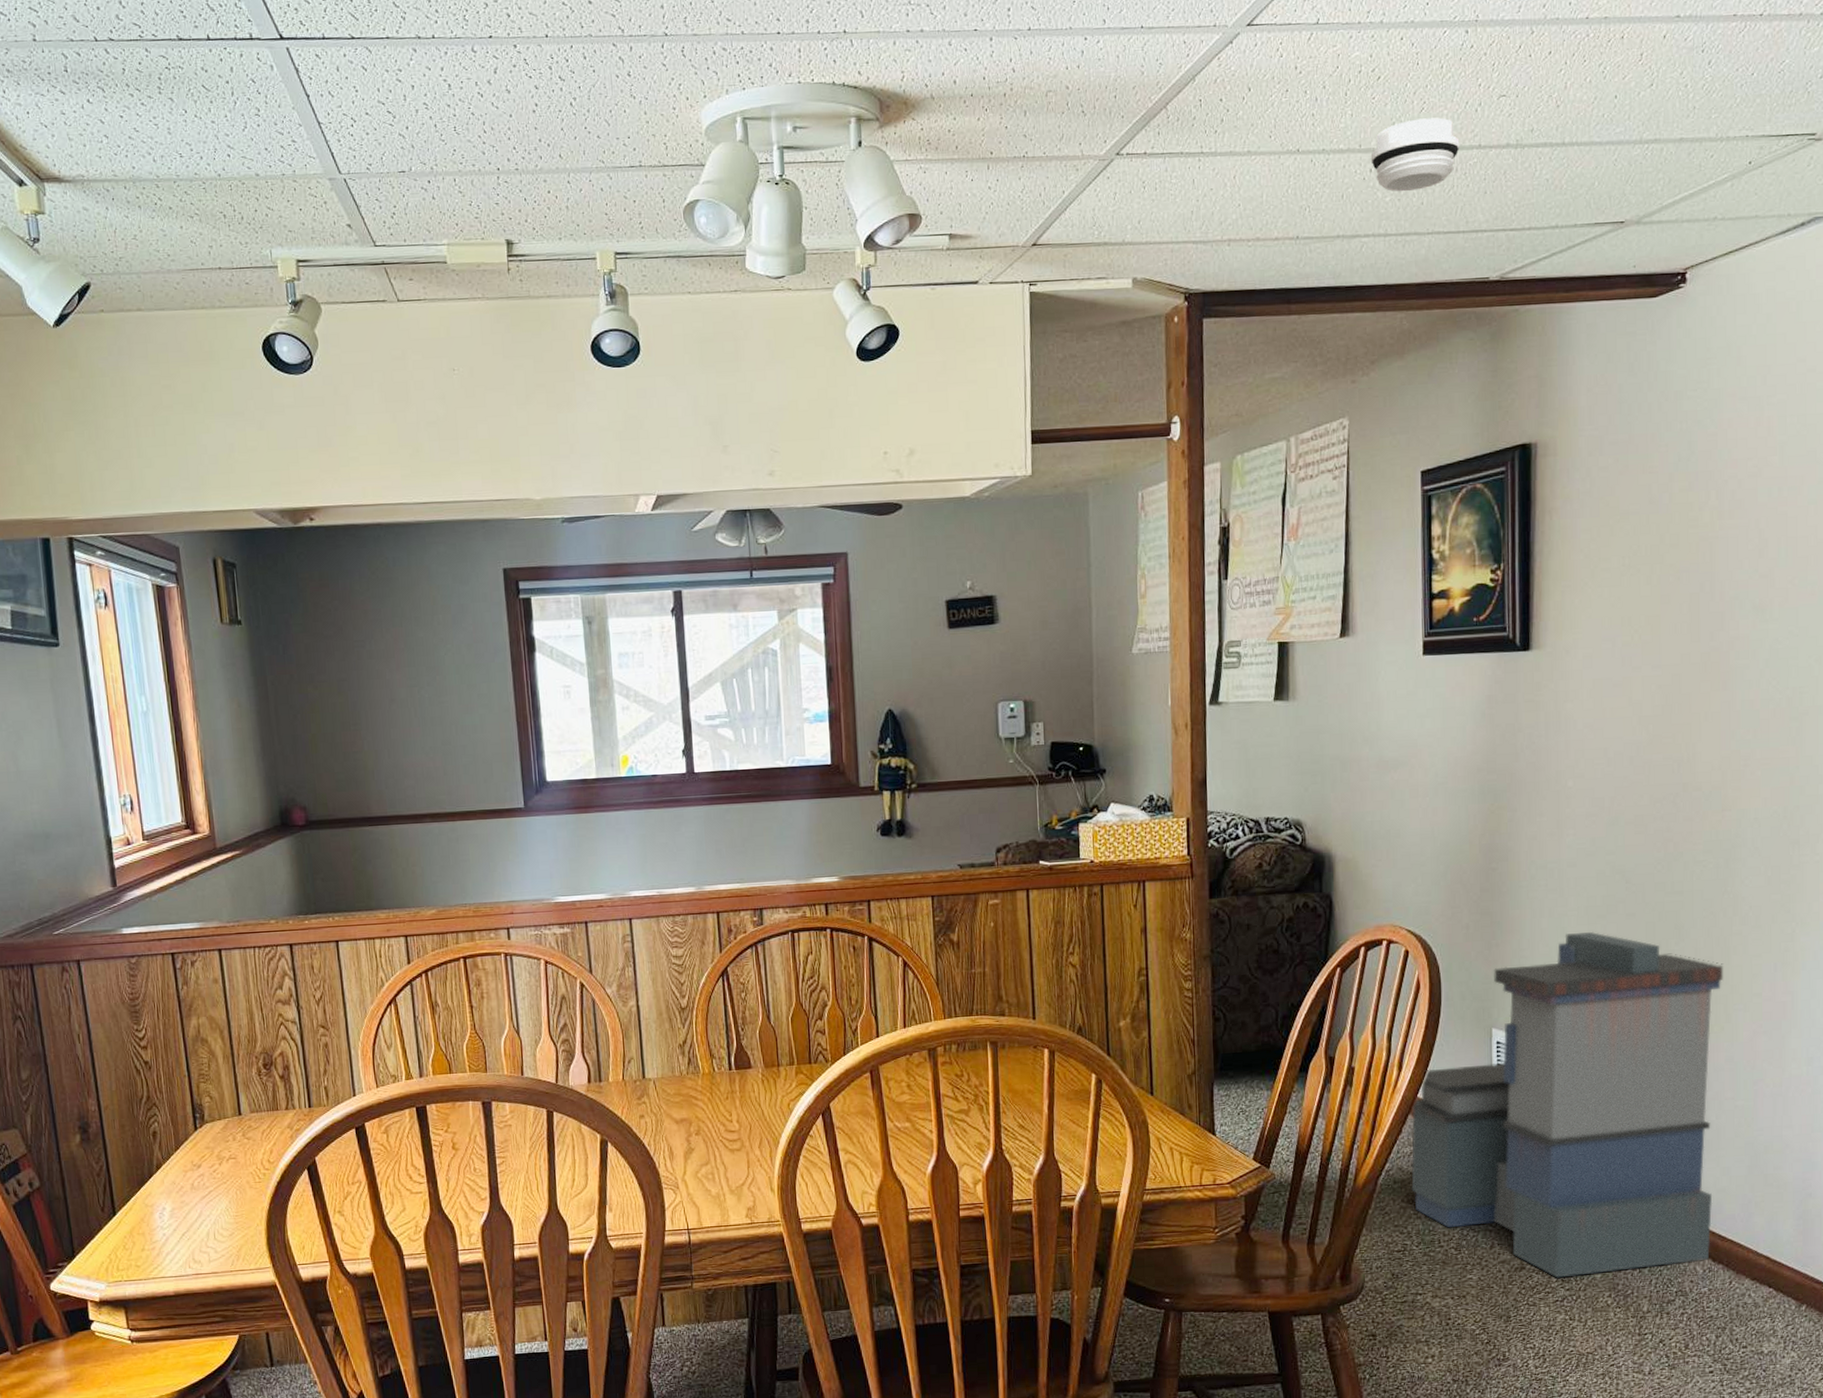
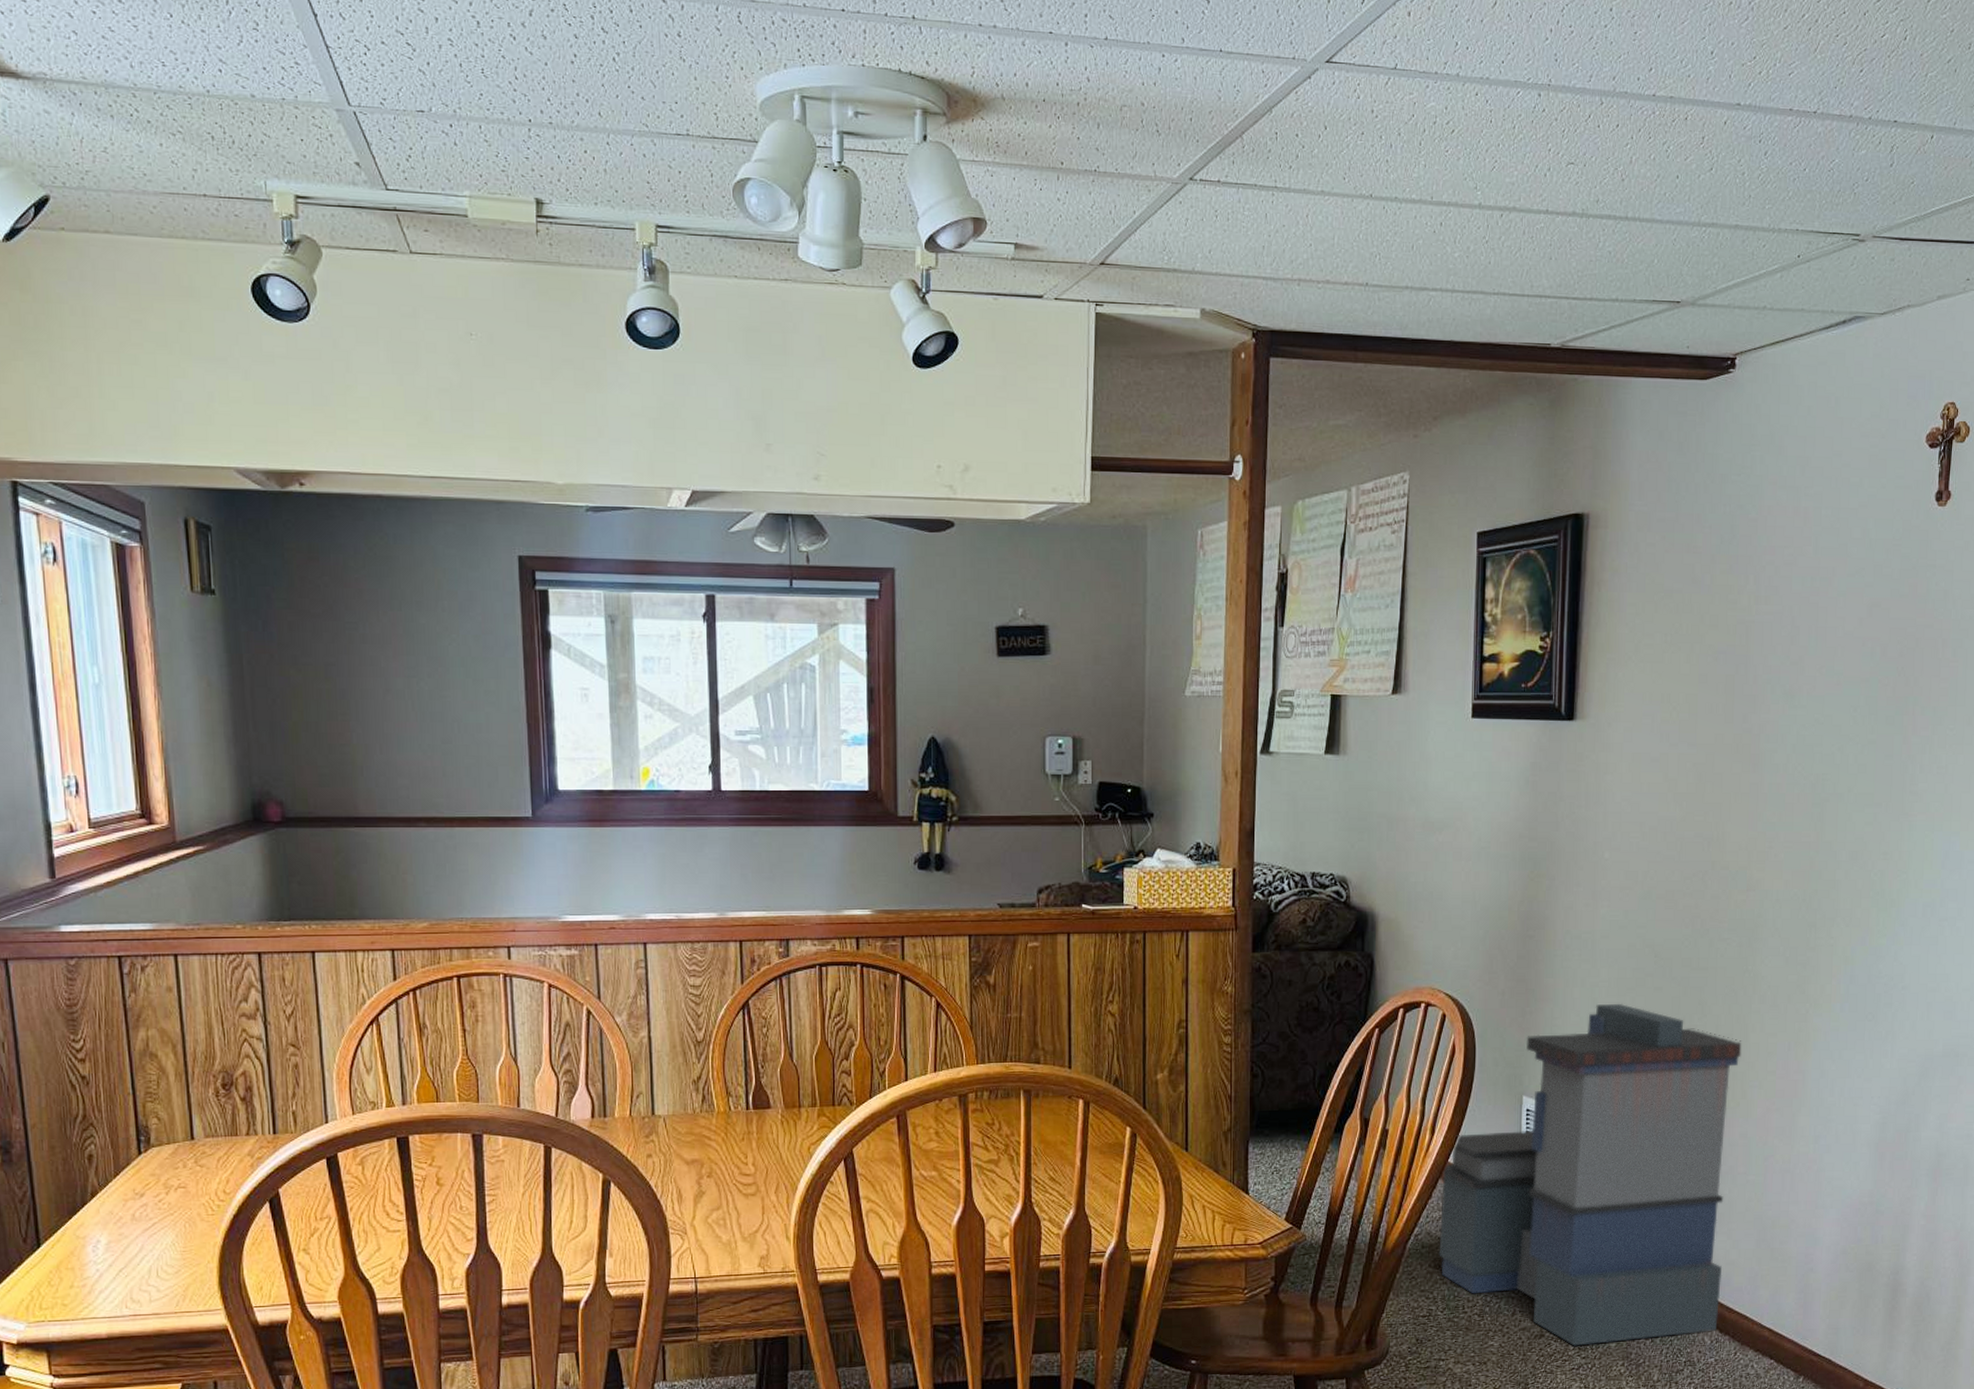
smoke detector: present [1370,117,1460,192] -> none [1441,177,1528,250]

